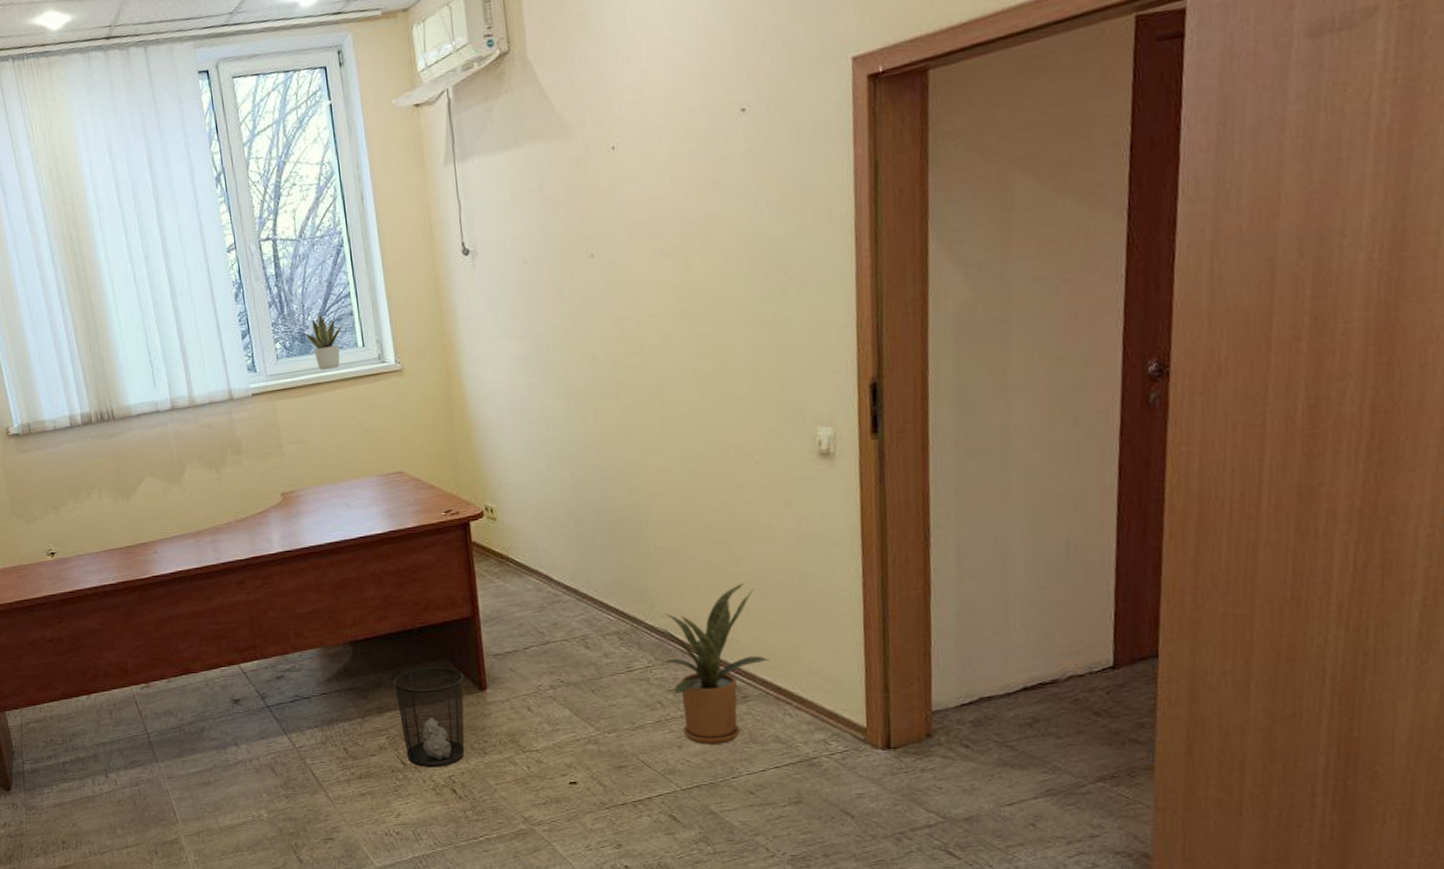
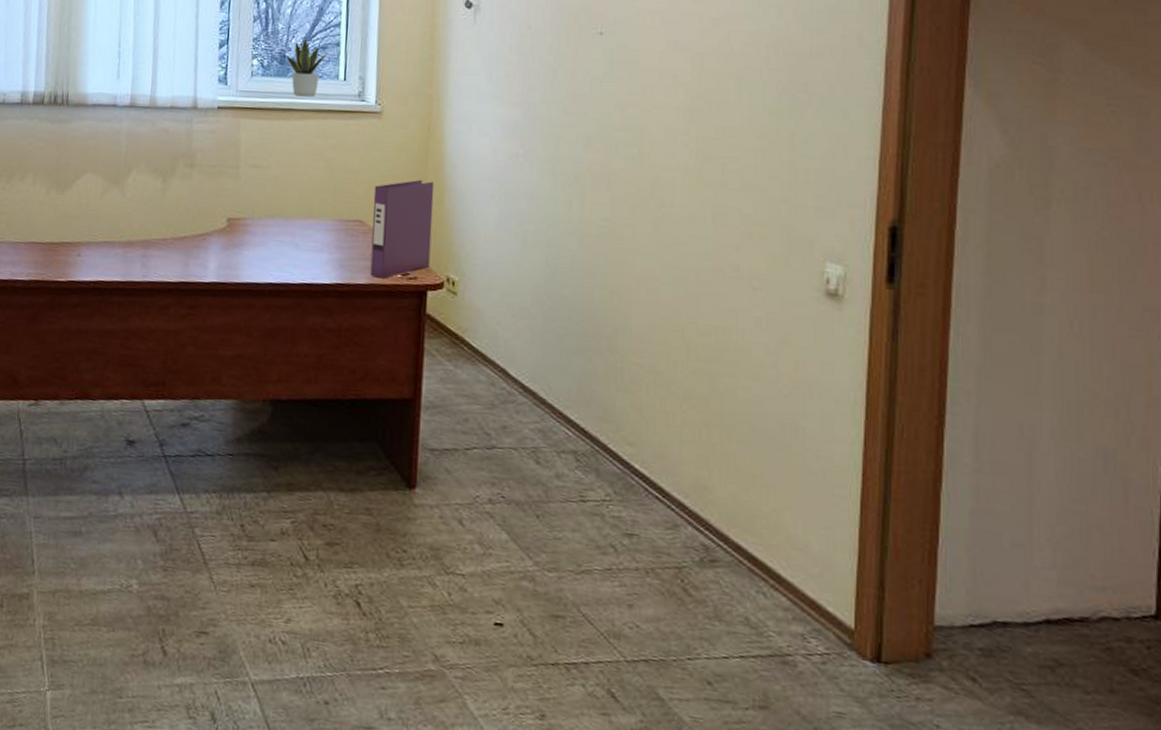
waste bin: present [393,667,465,768] -> none [311,446,392,572]
binder: none [407,424,469,519] -> present [370,179,435,279]
house plant: present [633,583,770,745] -> none [594,424,747,614]

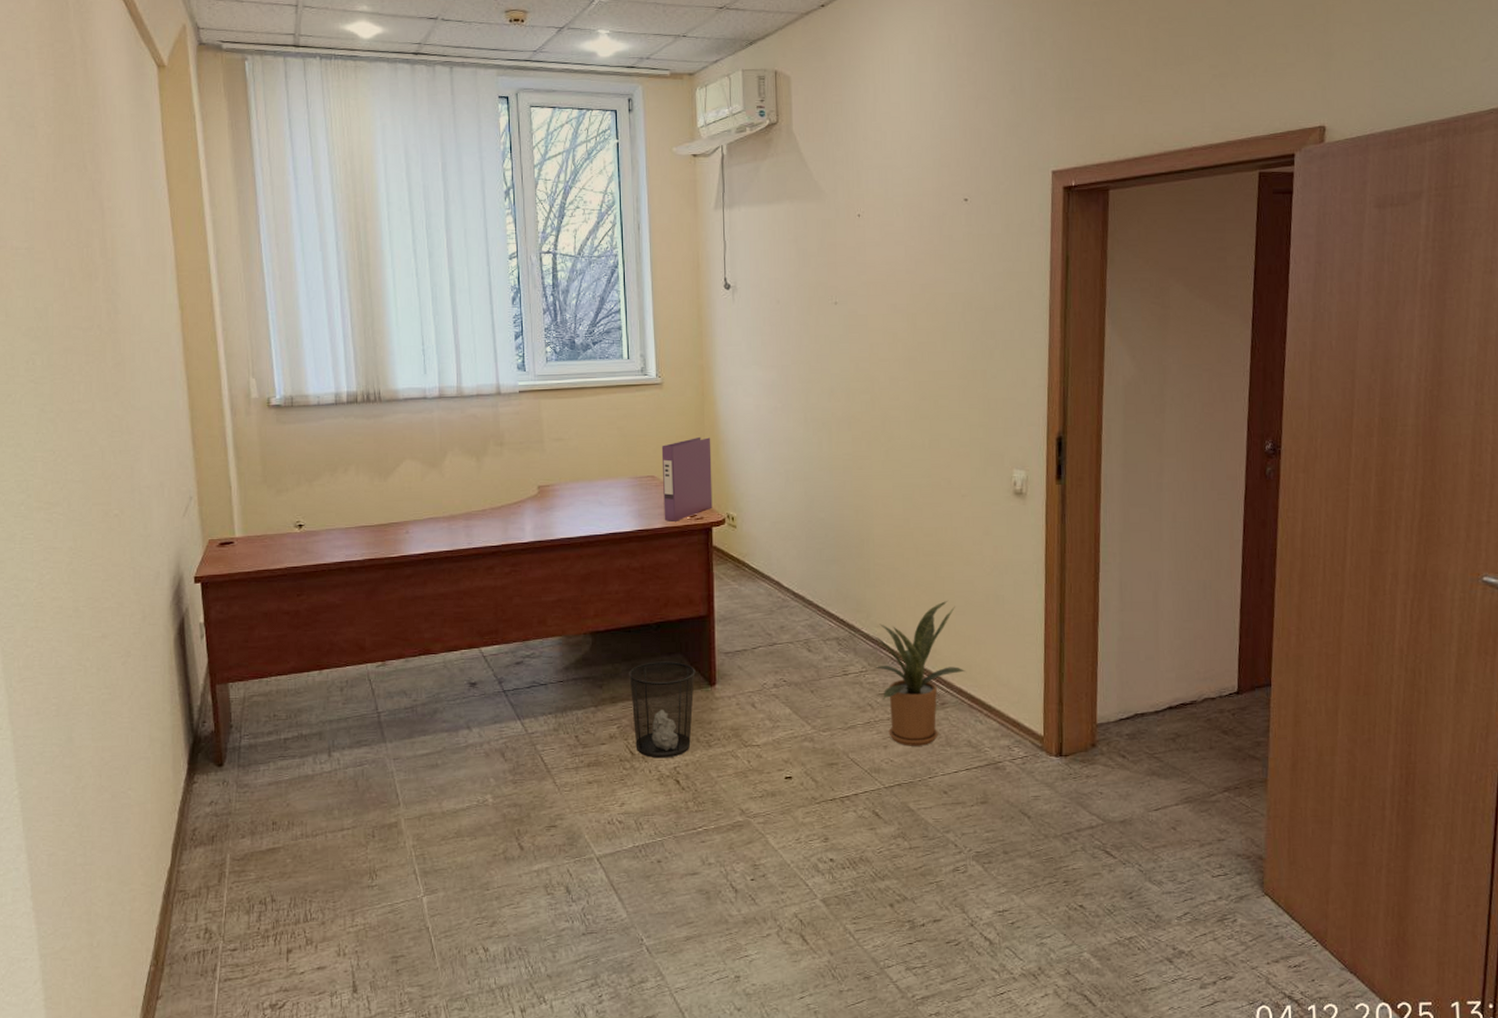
potted plant: present [286,37,329,97] -> none [575,324,613,376]
waste bin: none [311,446,392,572] -> present [629,661,696,758]
house plant: none [594,424,747,614] -> present [851,601,966,746]

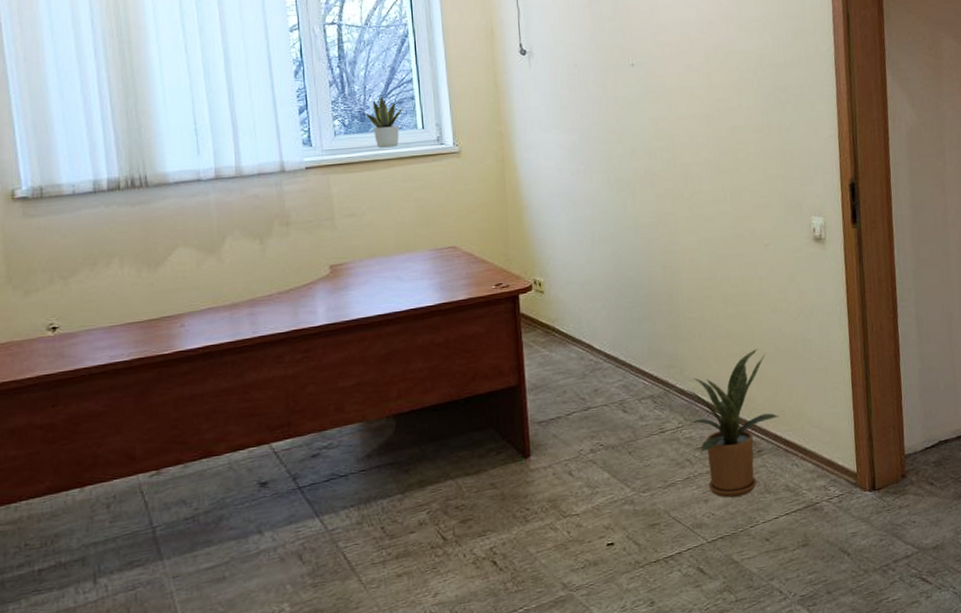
potted plant: none [575,324,613,376] -> present [365,95,406,148]
waste bin: present [629,661,696,758] -> none [437,436,509,541]
binder: present [661,436,713,522] -> none [462,203,519,292]

